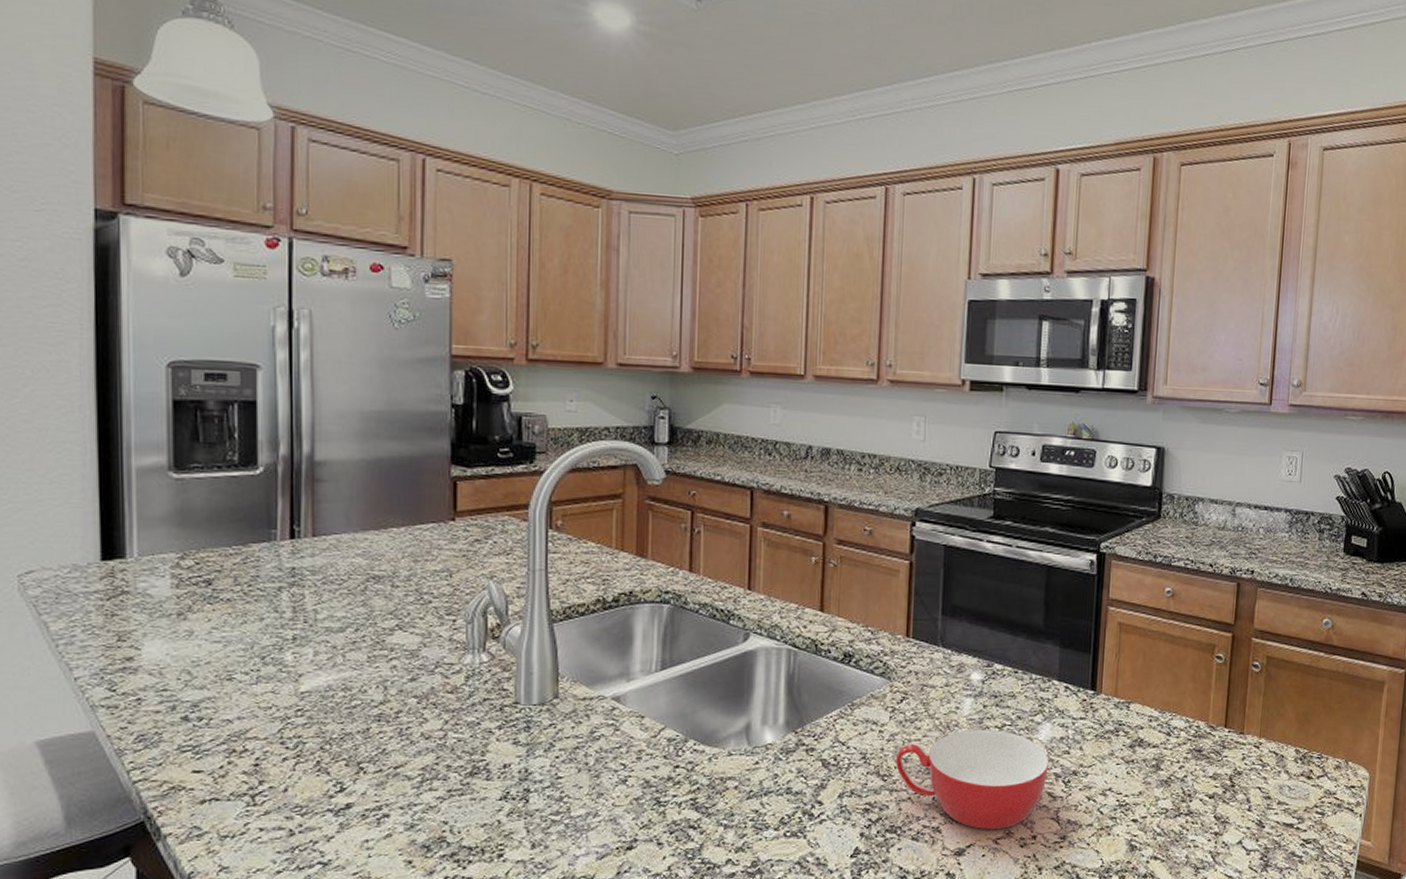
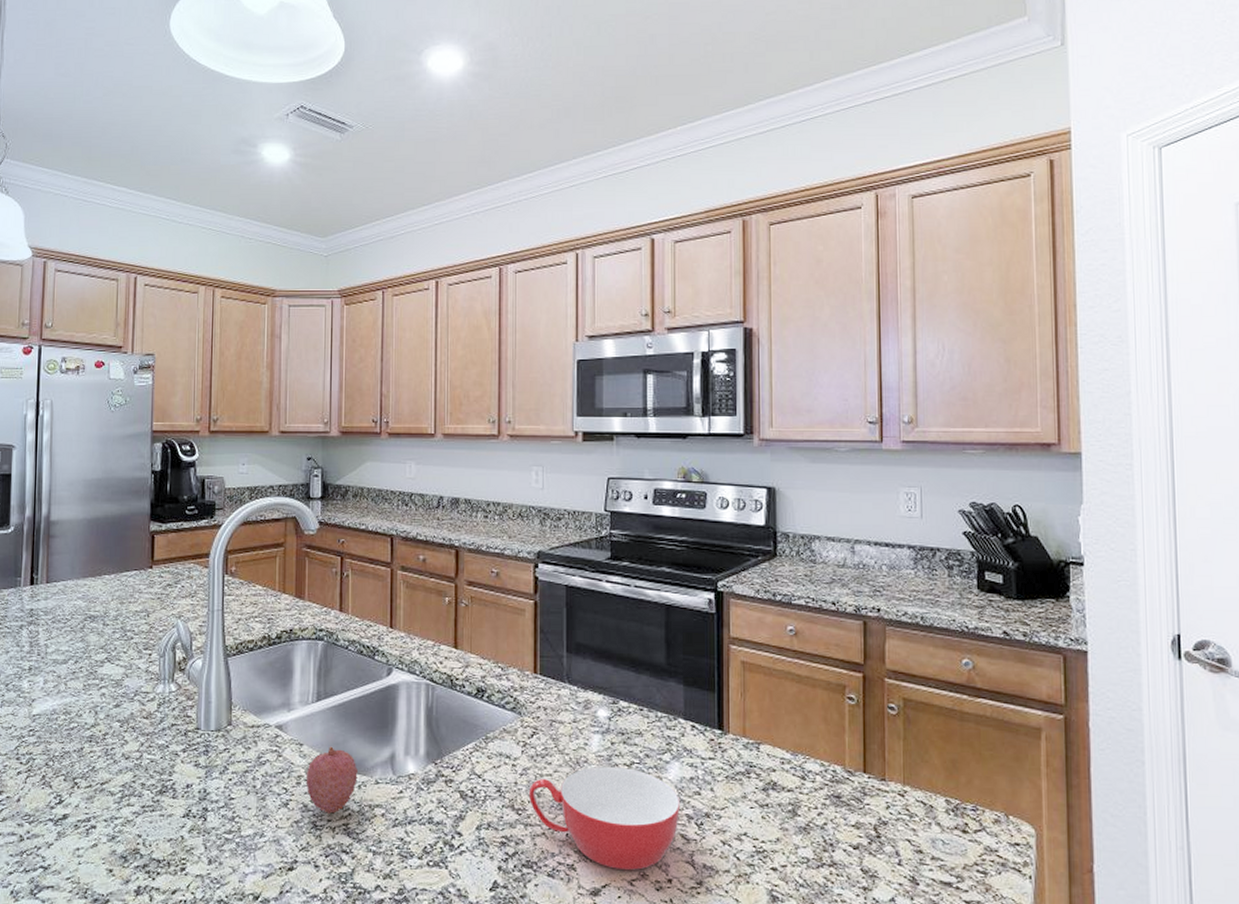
fruit: none [647,718,708,789] -> present [305,746,358,814]

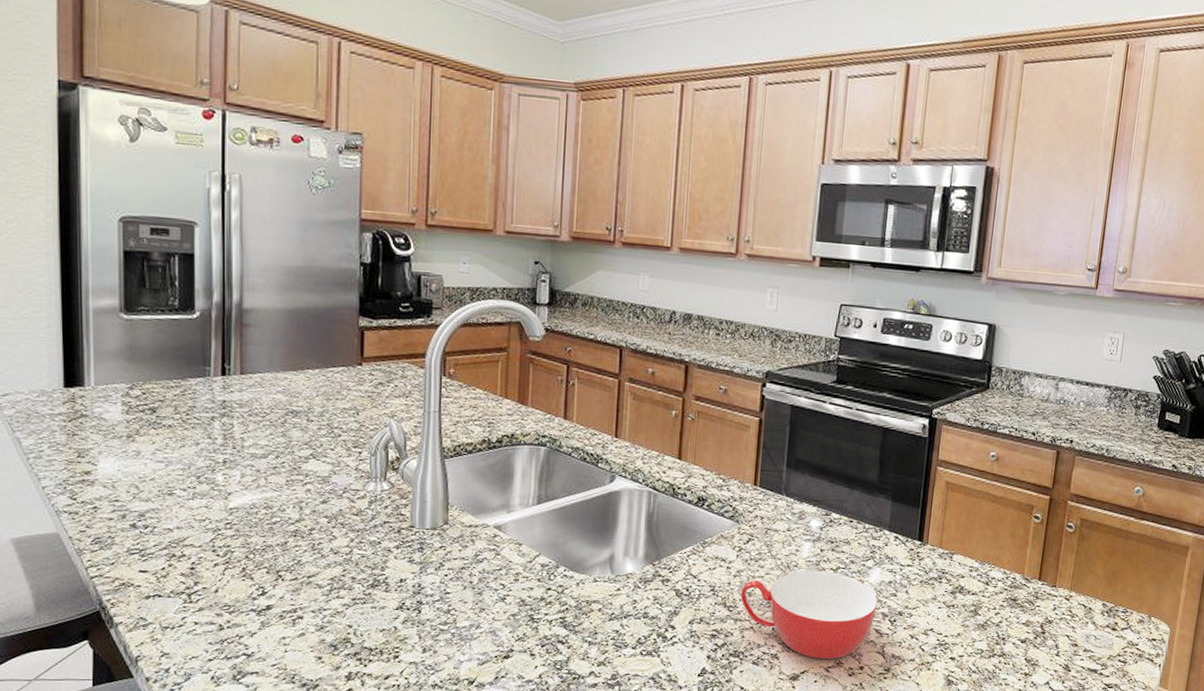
fruit: present [305,746,358,814] -> none [523,546,577,608]

